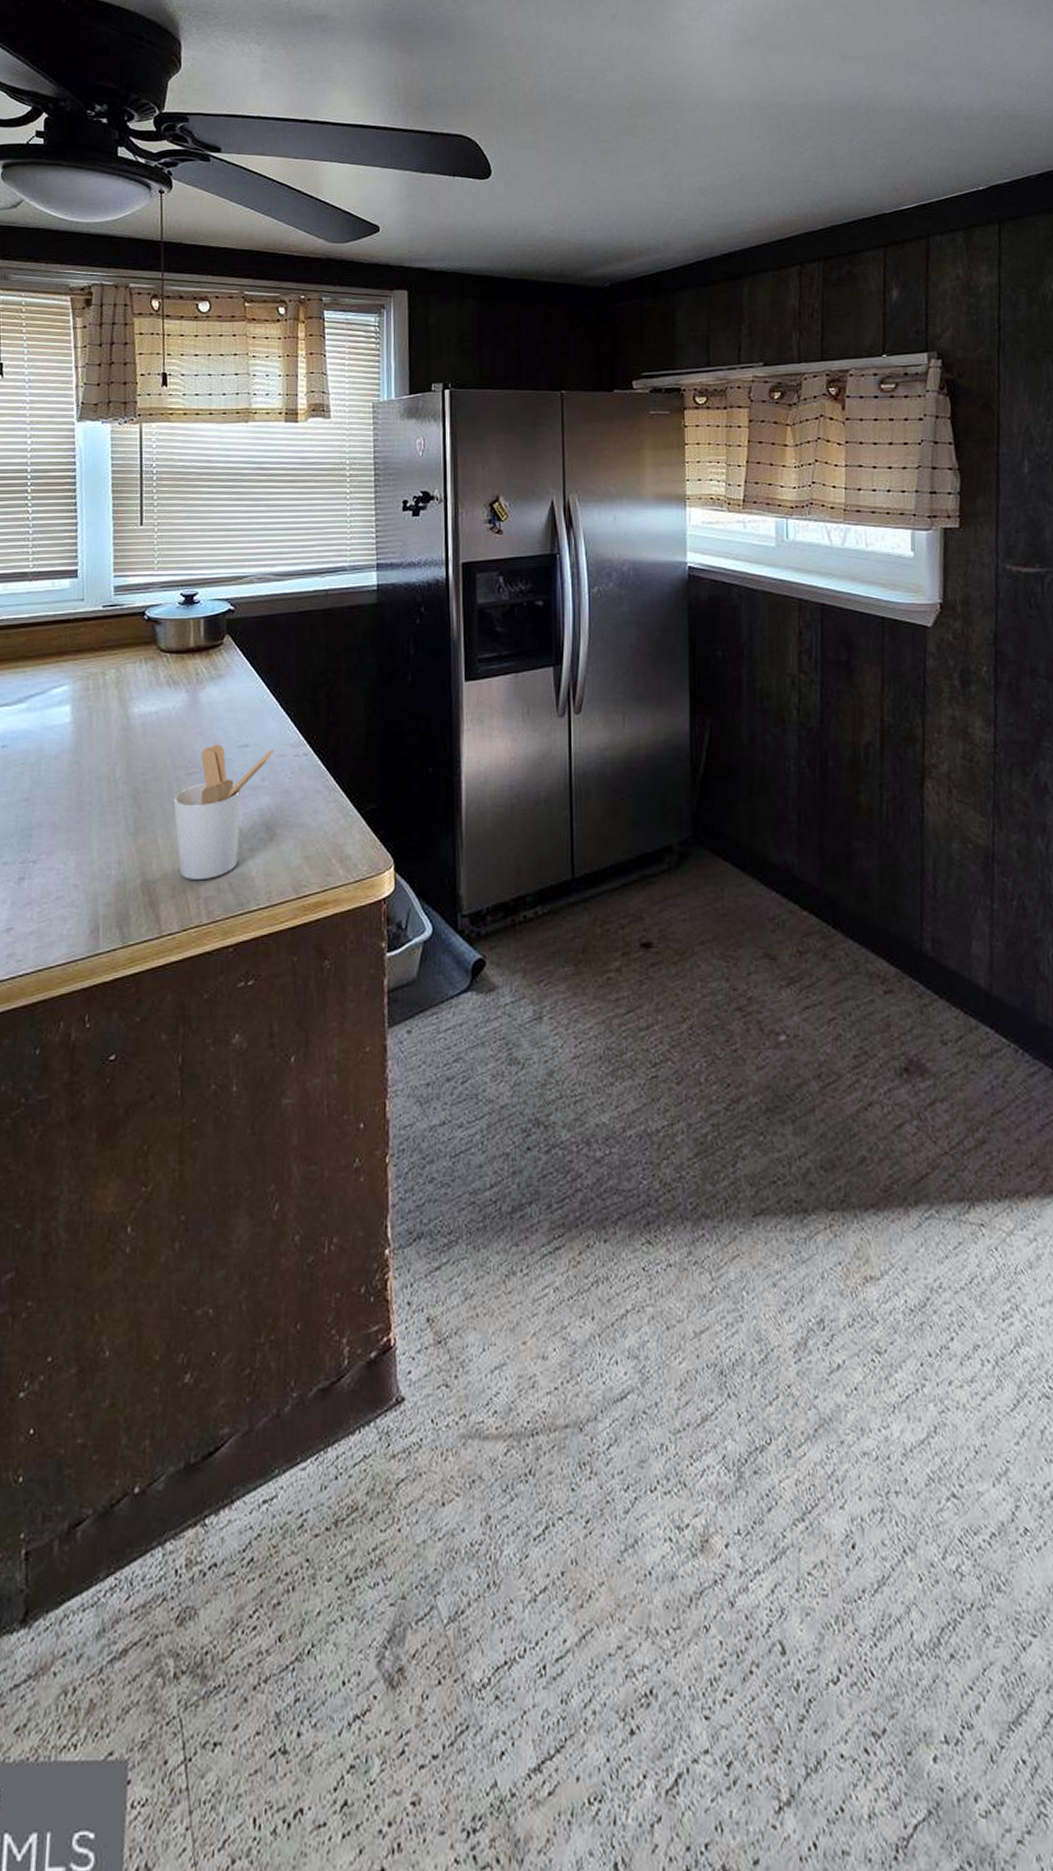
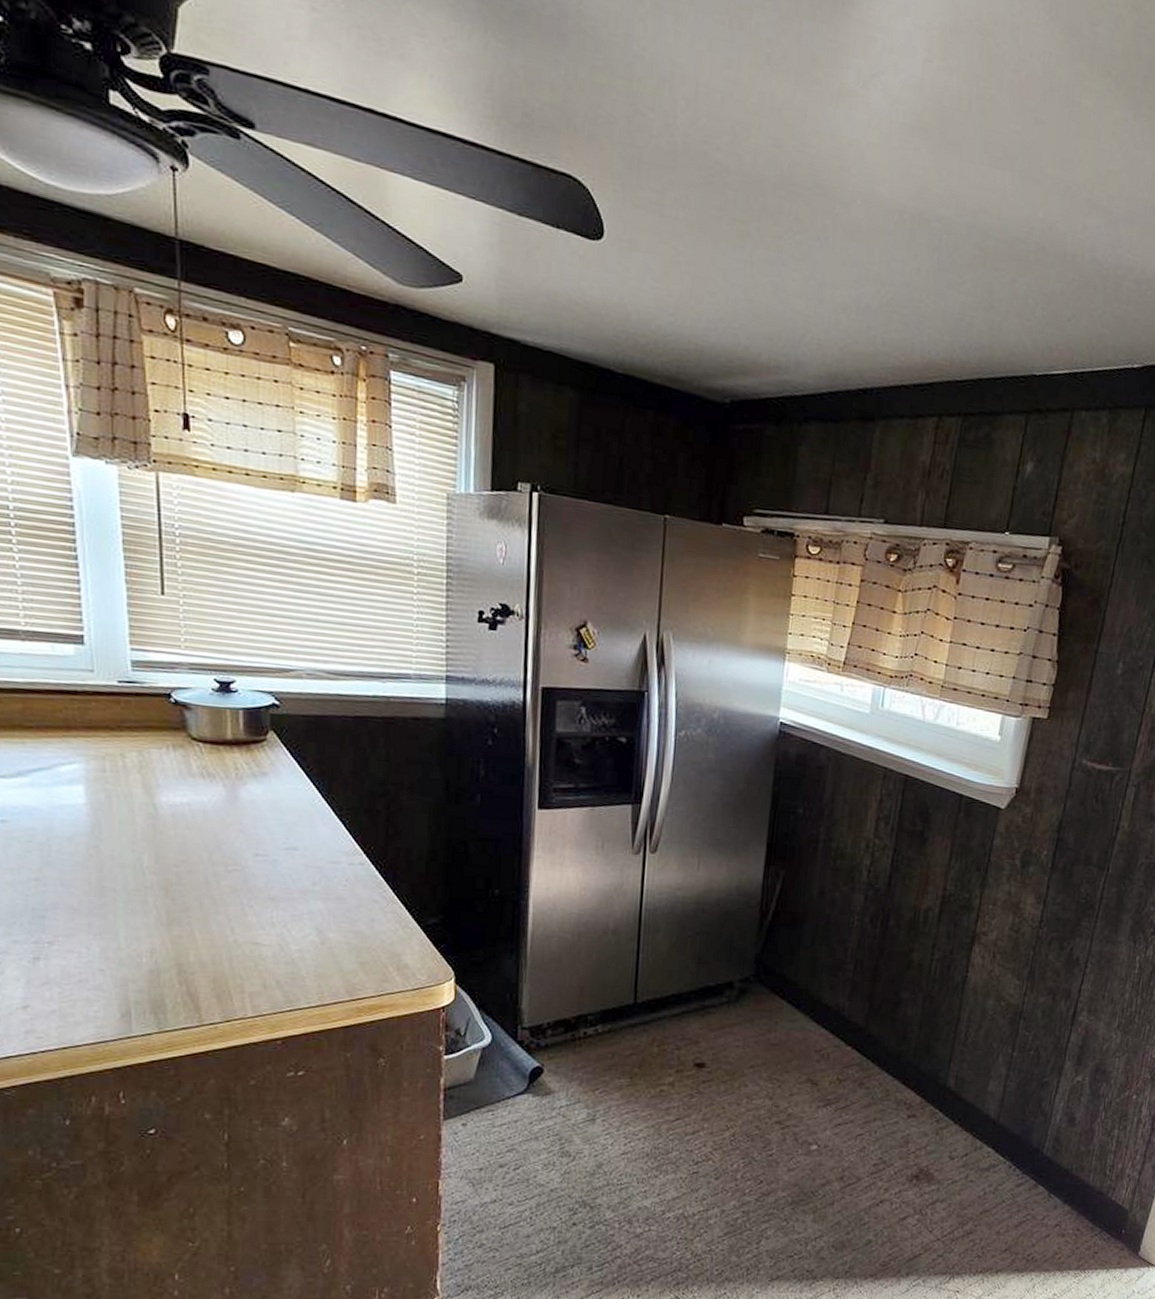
utensil holder: present [173,744,273,879] -> none [212,843,326,975]

